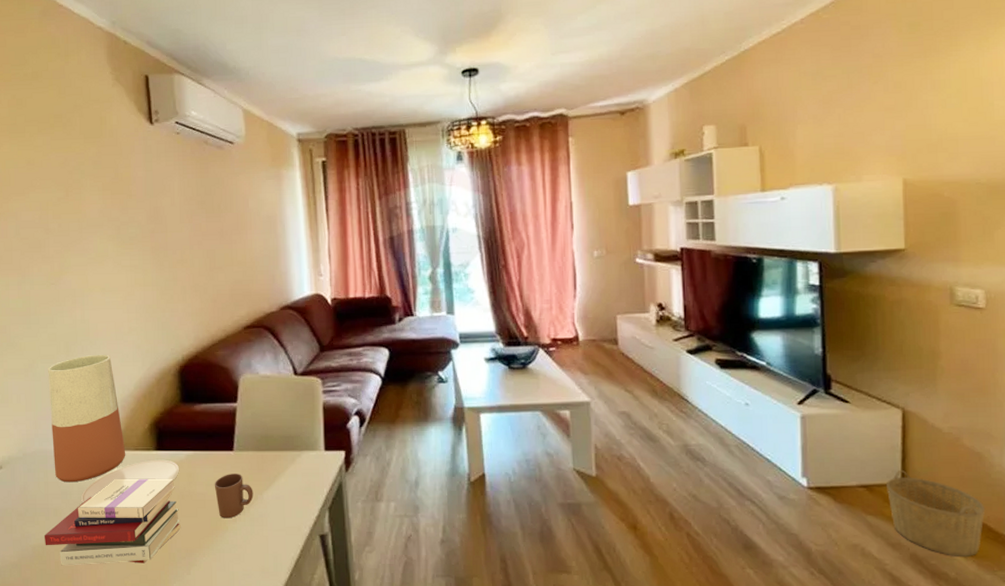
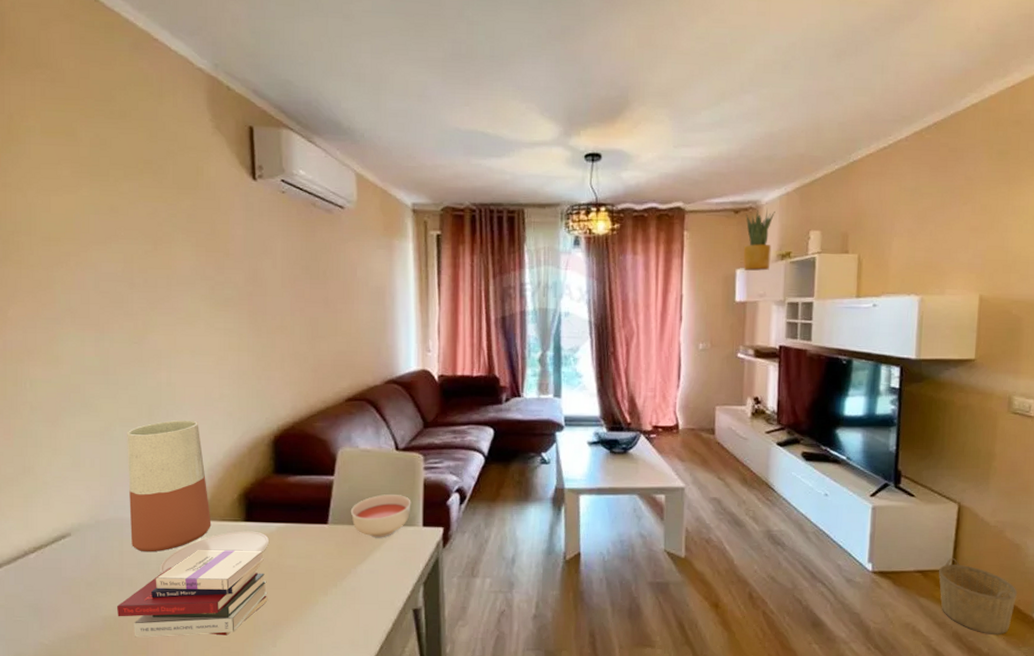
mug: present [214,473,254,518] -> none [305,546,347,592]
bowl: none [254,419,312,464] -> present [350,494,411,538]
planter: none [632,108,664,172] -> present [743,209,775,271]

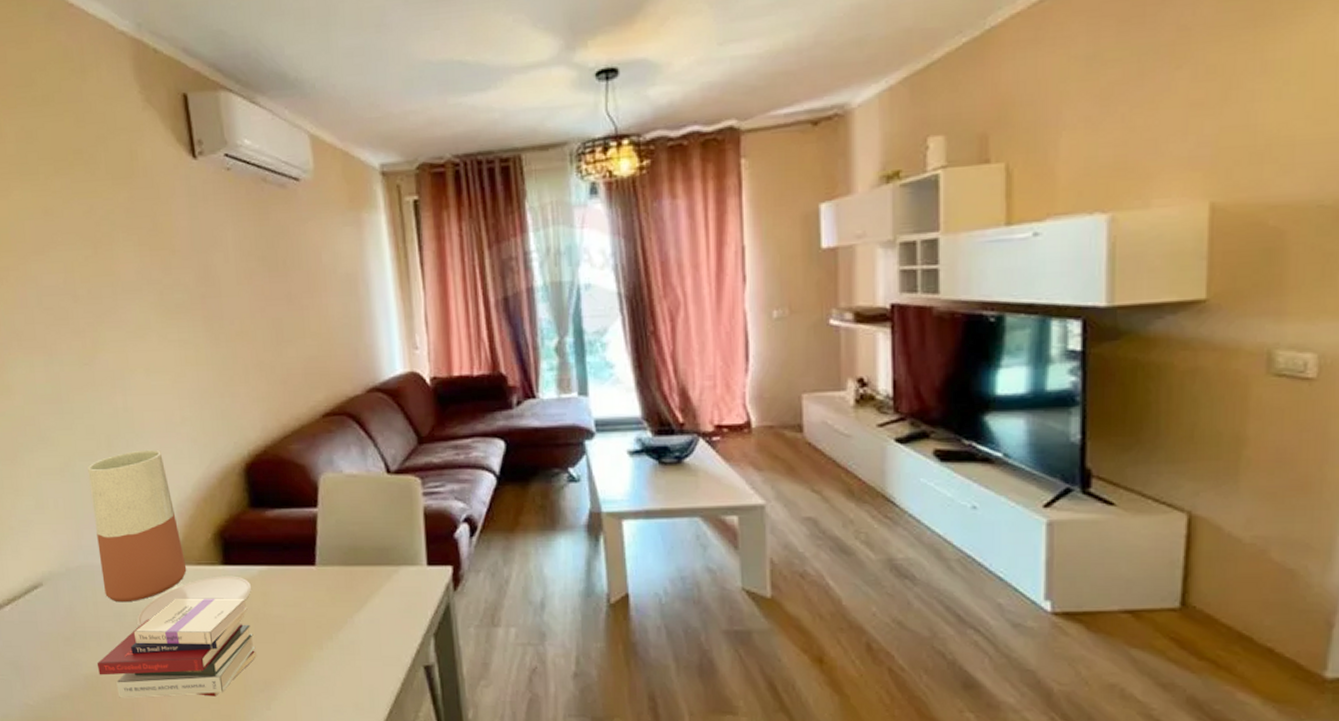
bowl: present [350,494,411,538] -> none [340,528,411,581]
planter: present [743,209,775,271] -> none [828,114,873,204]
basket: present [938,557,1018,635] -> none [1158,590,1295,702]

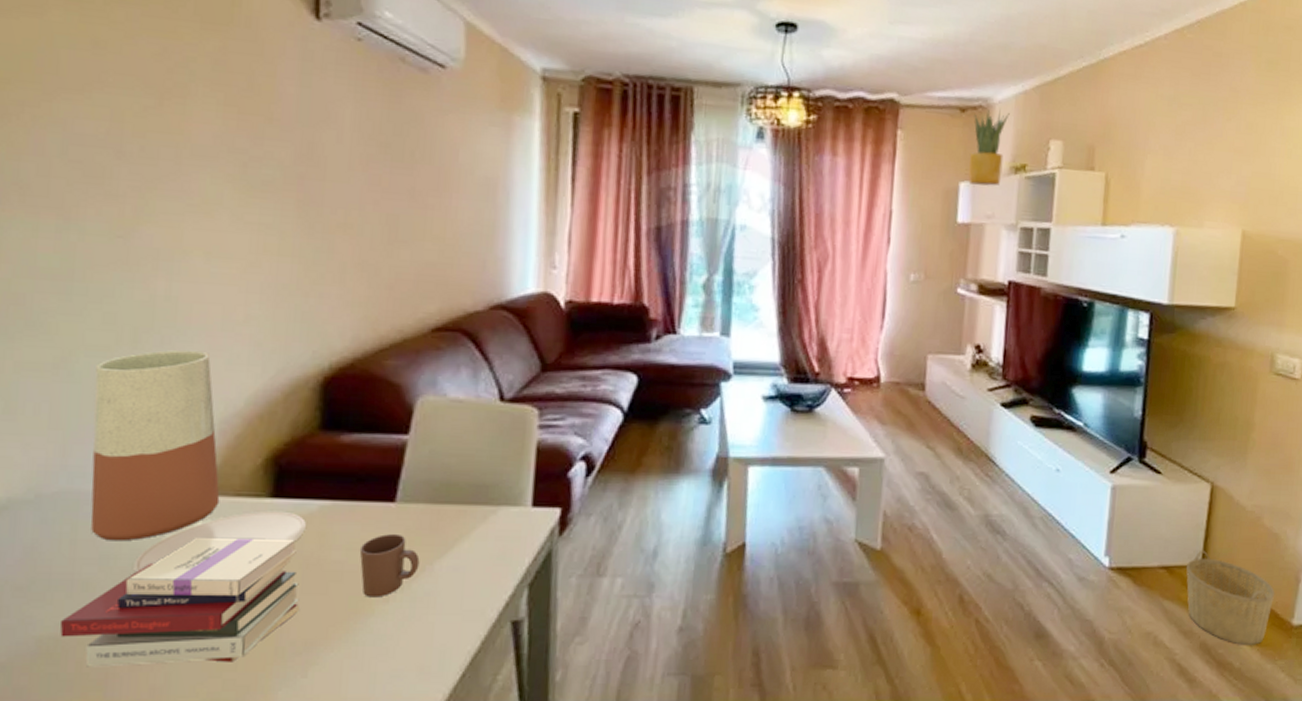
mug: none [294,591,342,646] -> present [359,533,420,598]
planter: none [828,114,873,204] -> present [968,109,1010,186]
basket: none [1158,590,1295,702] -> present [1186,550,1275,646]

